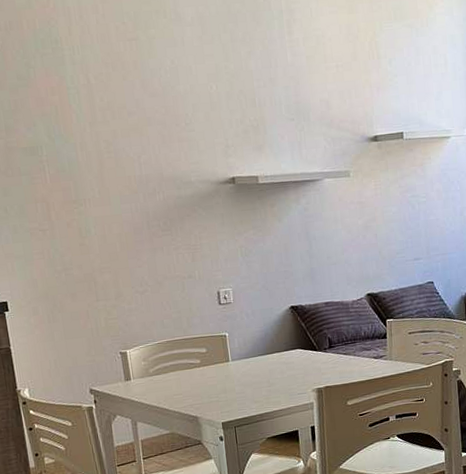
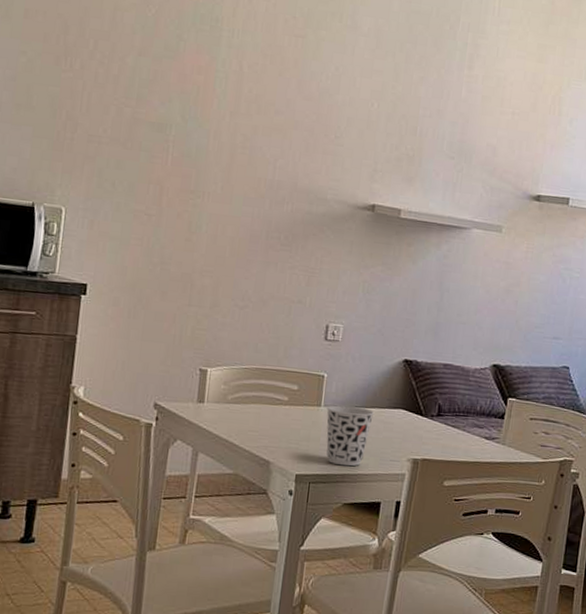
cup: none [234,355,276,407] -> present [326,405,375,466]

